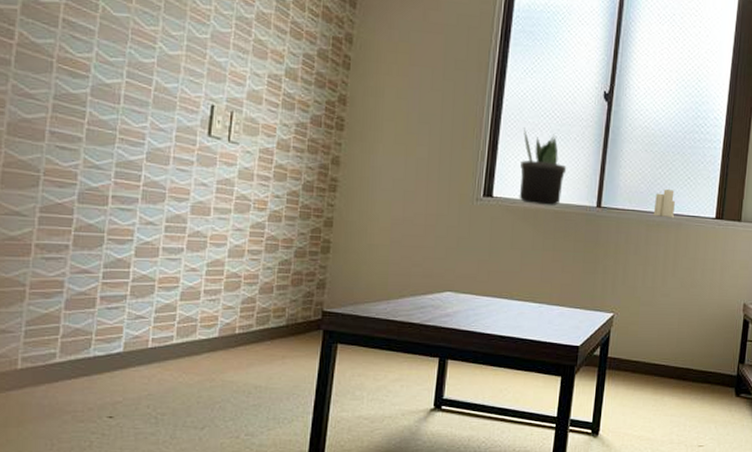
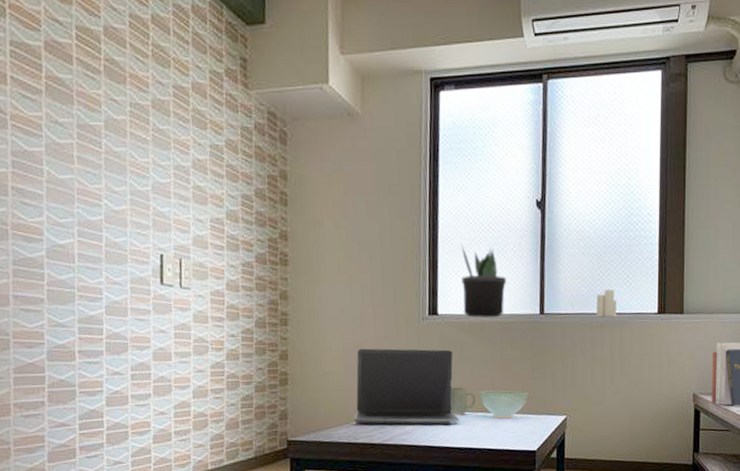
laptop computer: none [395,223,504,312] -> present [354,348,459,425]
mug: none [496,273,523,303] -> present [450,387,476,416]
bowl: none [526,280,577,311] -> present [478,390,529,419]

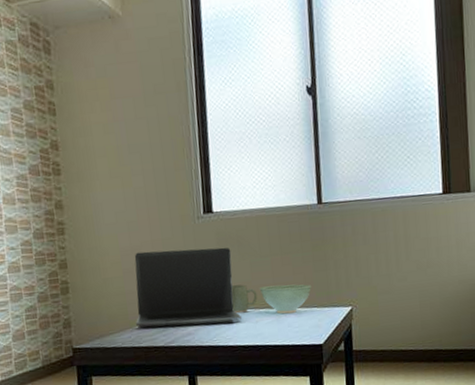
planter: present [460,244,507,318] -> none [231,137,282,213]
candle: present [596,287,618,318] -> none [376,170,400,203]

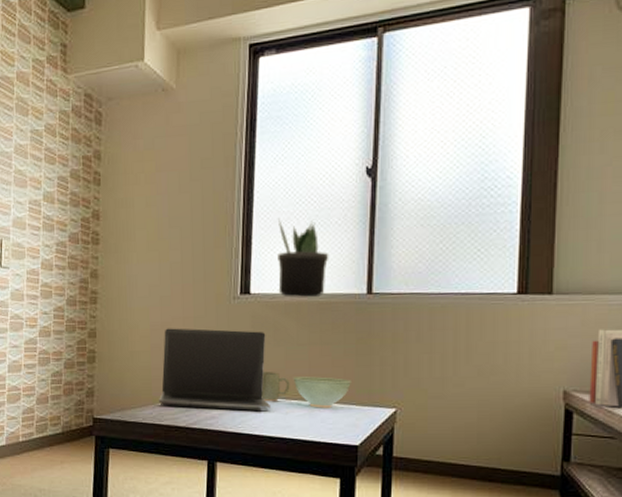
planter: none [231,137,282,213] -> present [277,218,329,297]

